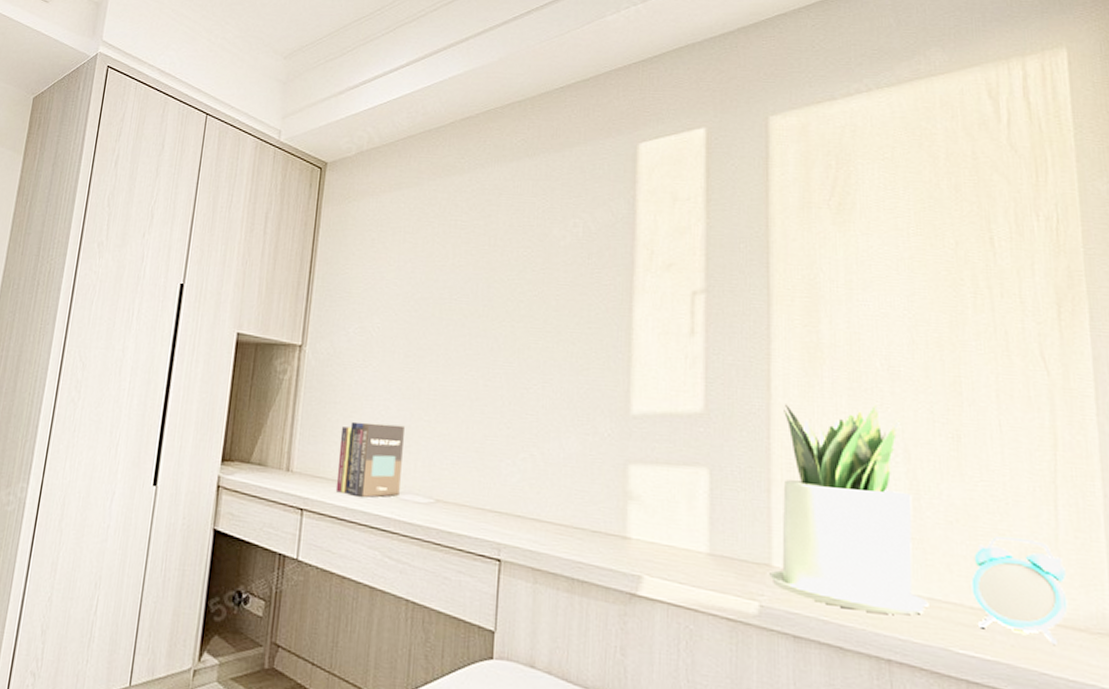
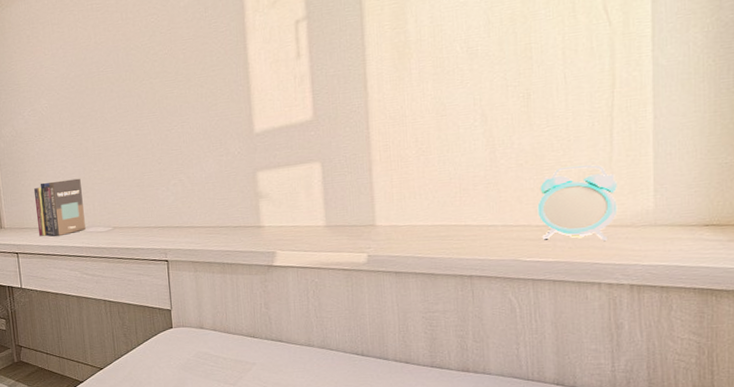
planter: present [768,404,929,615] -> none [373,82,503,245]

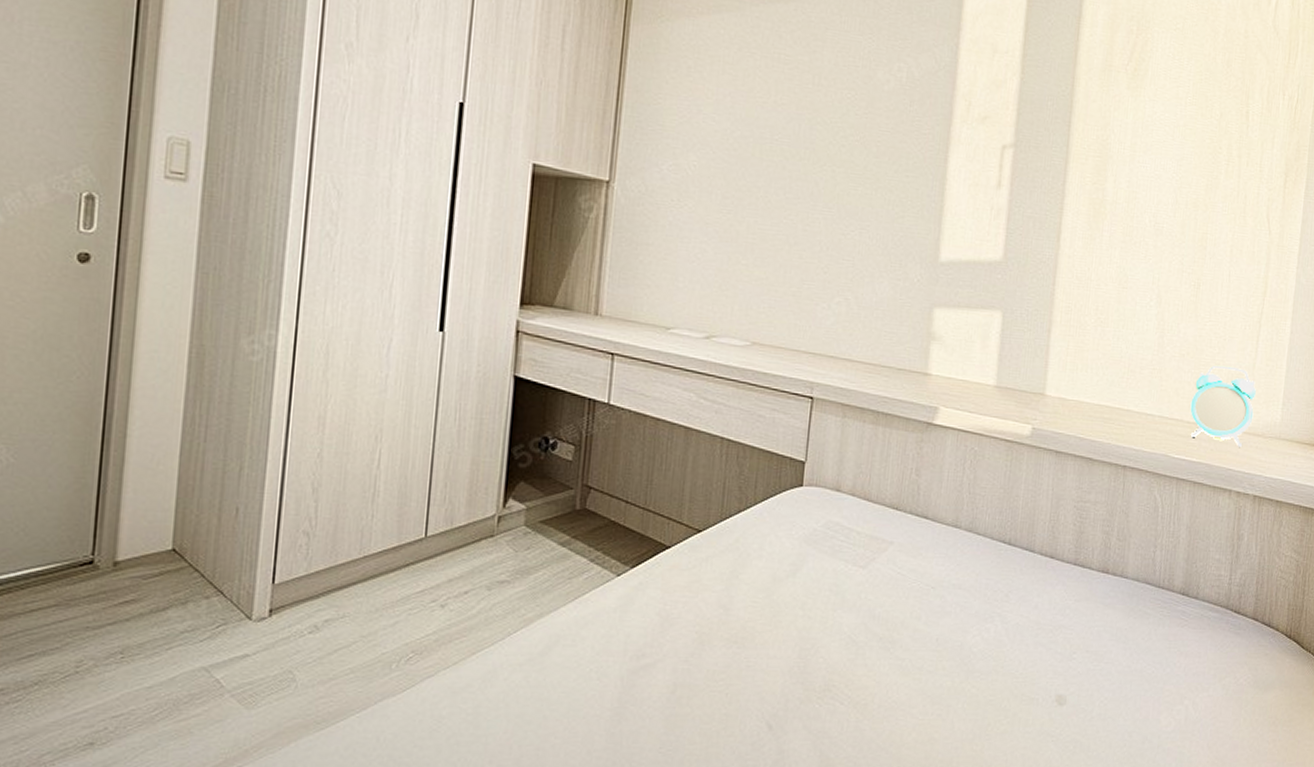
books: present [33,178,86,237] -> none [648,264,722,341]

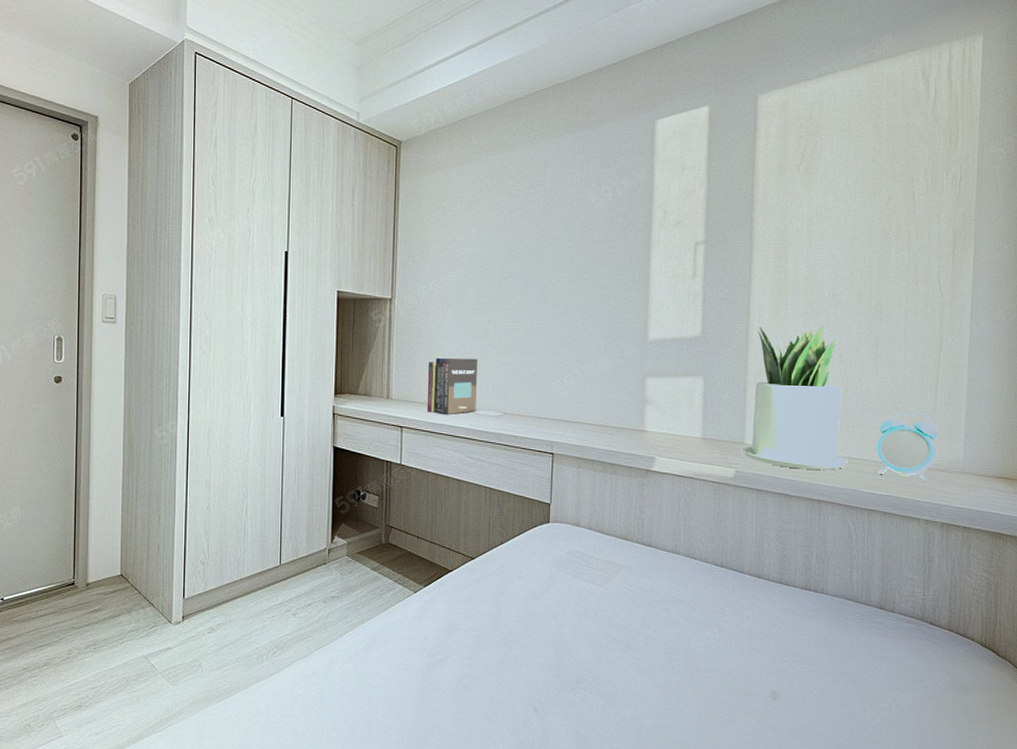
books: none [648,264,722,341] -> present [426,357,477,414]
planter: none [1041,254,1159,430] -> present [742,323,848,470]

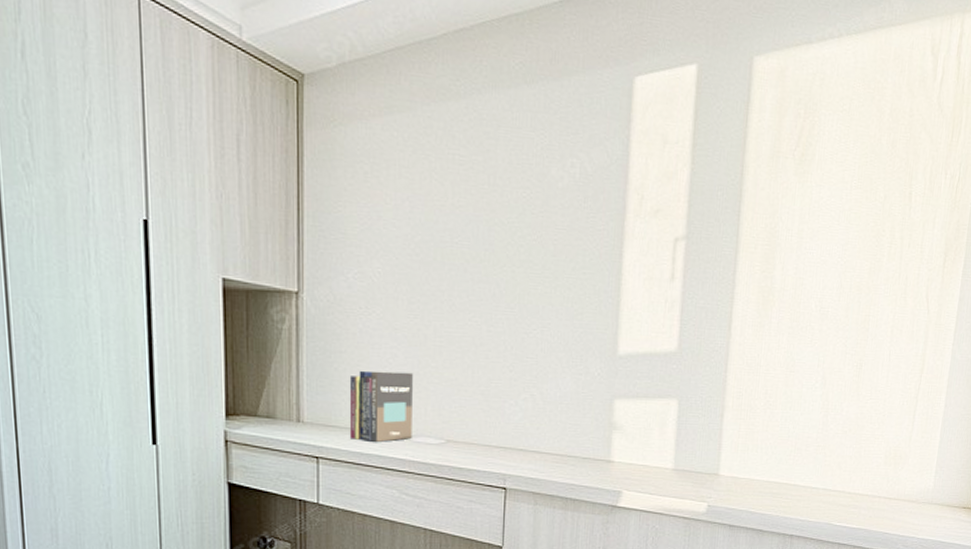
planter: present [742,323,848,470] -> none [715,340,824,503]
alarm clock: present [876,412,938,481] -> none [851,439,912,513]

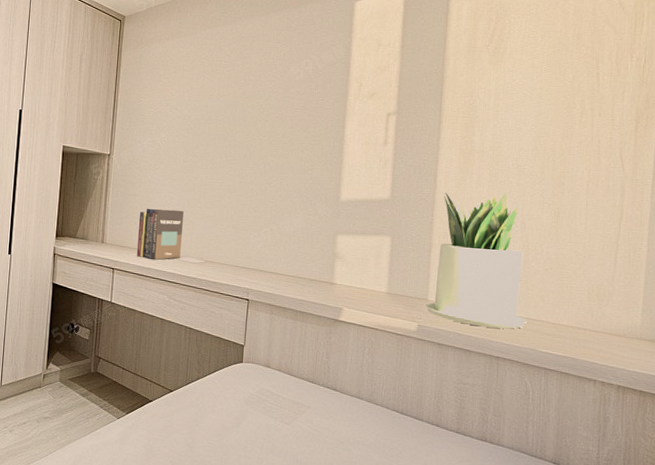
planter: none [715,340,824,503] -> present [425,192,527,329]

